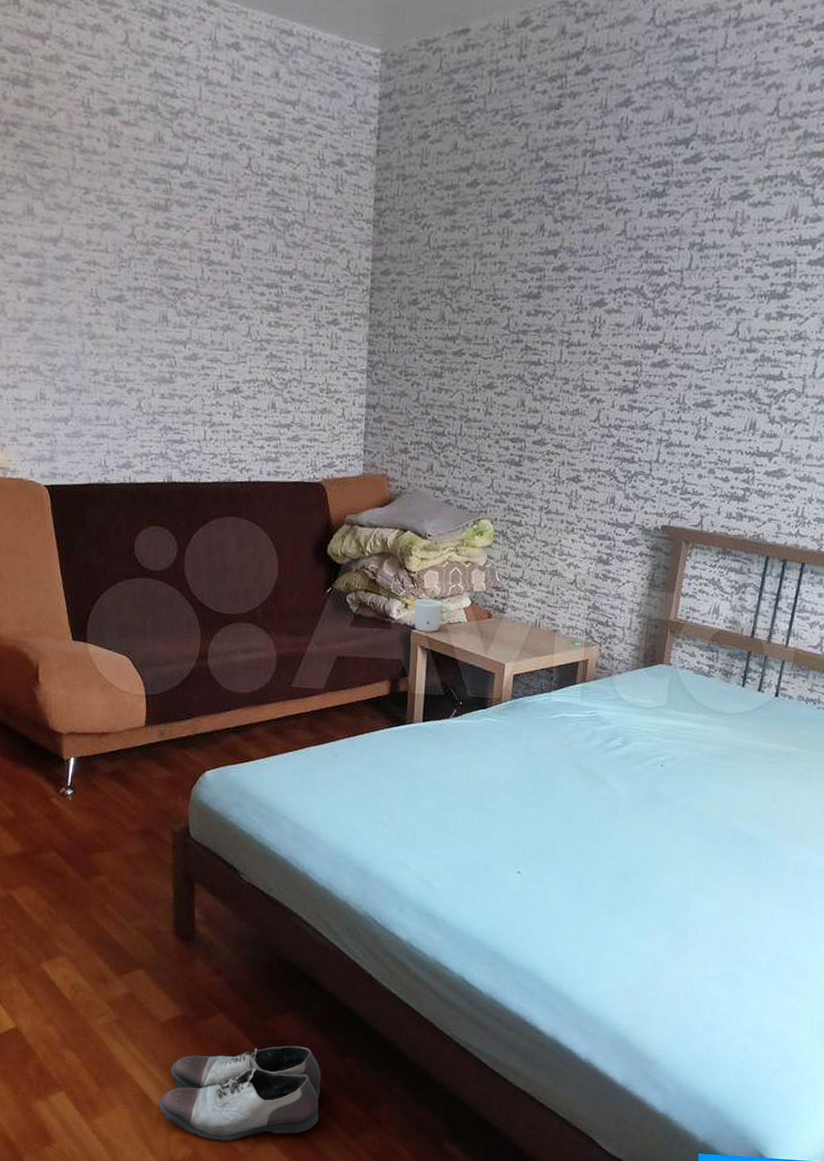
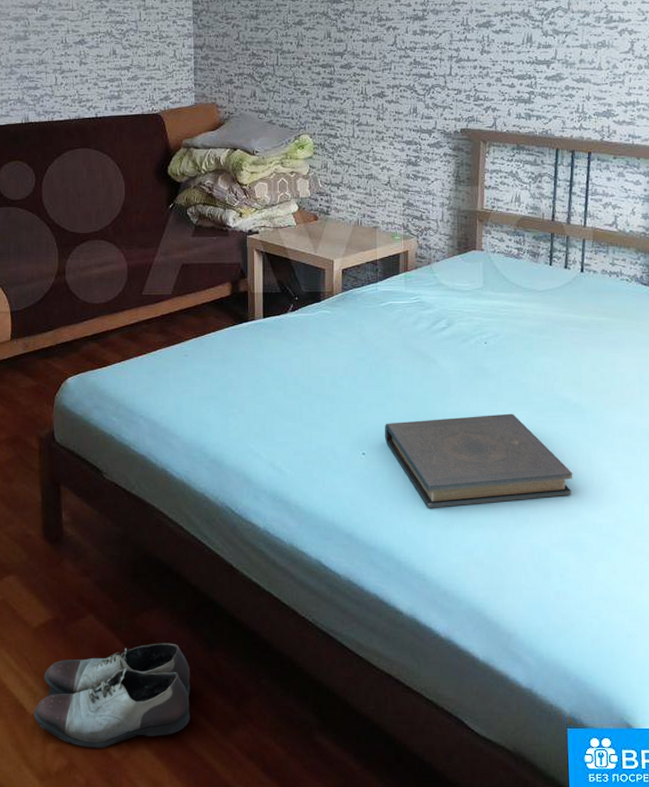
mug: present [413,599,451,632] -> none [247,208,281,236]
book: none [542,841,738,933] -> present [384,413,573,508]

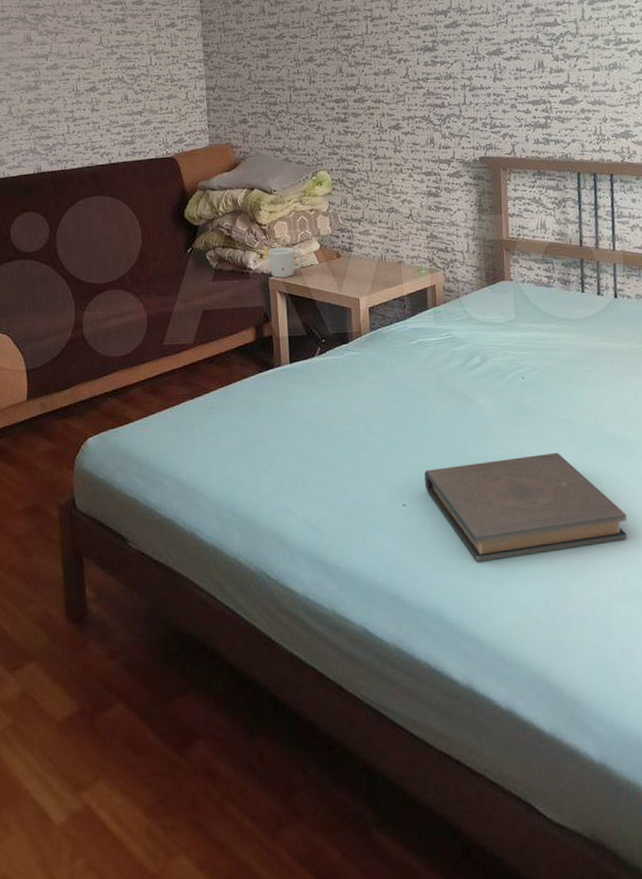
shoe: present [33,643,191,748] -> none [60,731,233,862]
mug: none [247,208,281,236] -> present [268,247,303,278]

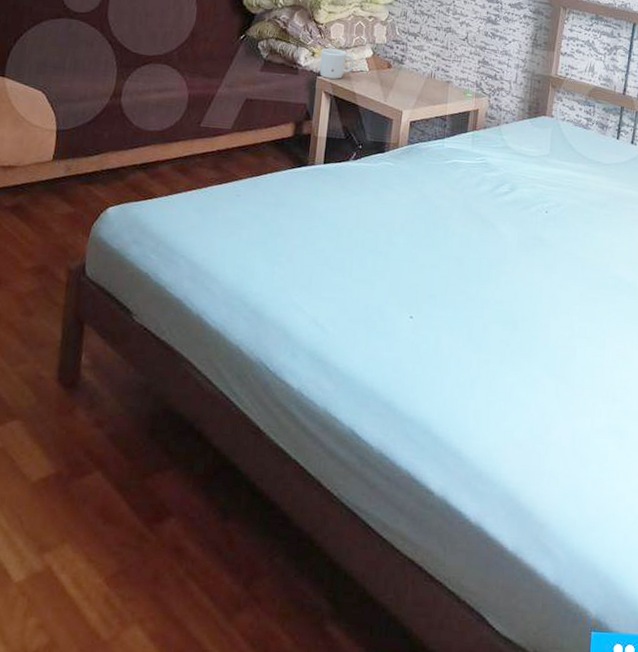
book: present [424,452,628,562] -> none [434,286,621,382]

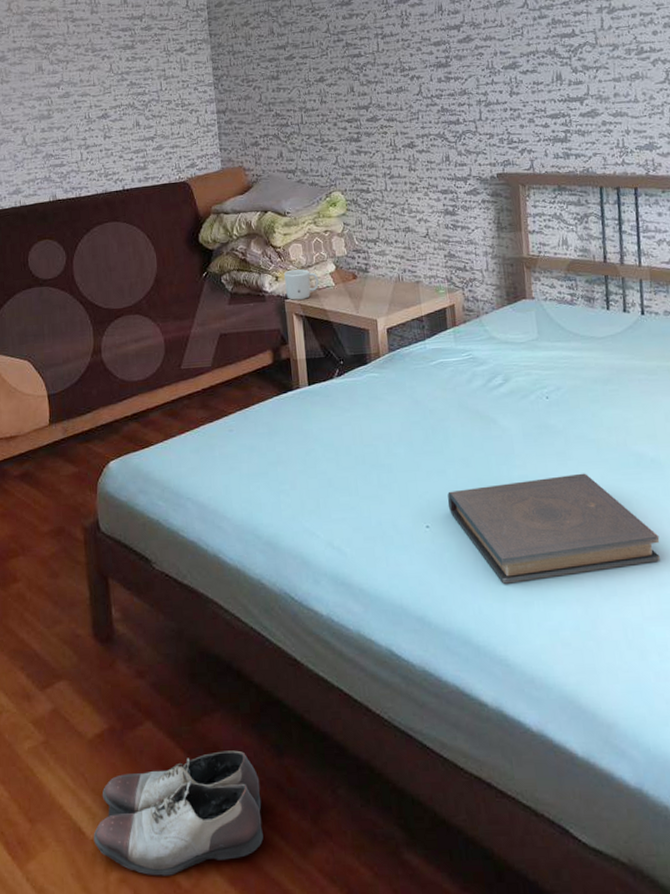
shoe: none [17,509,200,626] -> present [93,750,264,876]
book: none [434,286,621,382] -> present [447,473,660,584]

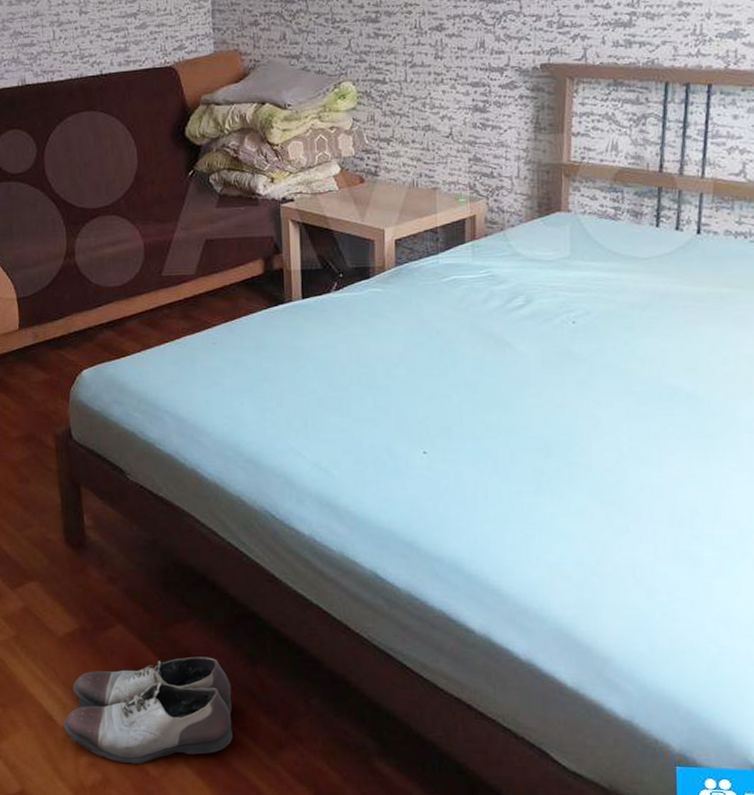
mug: present [283,269,319,300] -> none [280,170,320,205]
book: present [447,473,660,584] -> none [449,405,685,515]

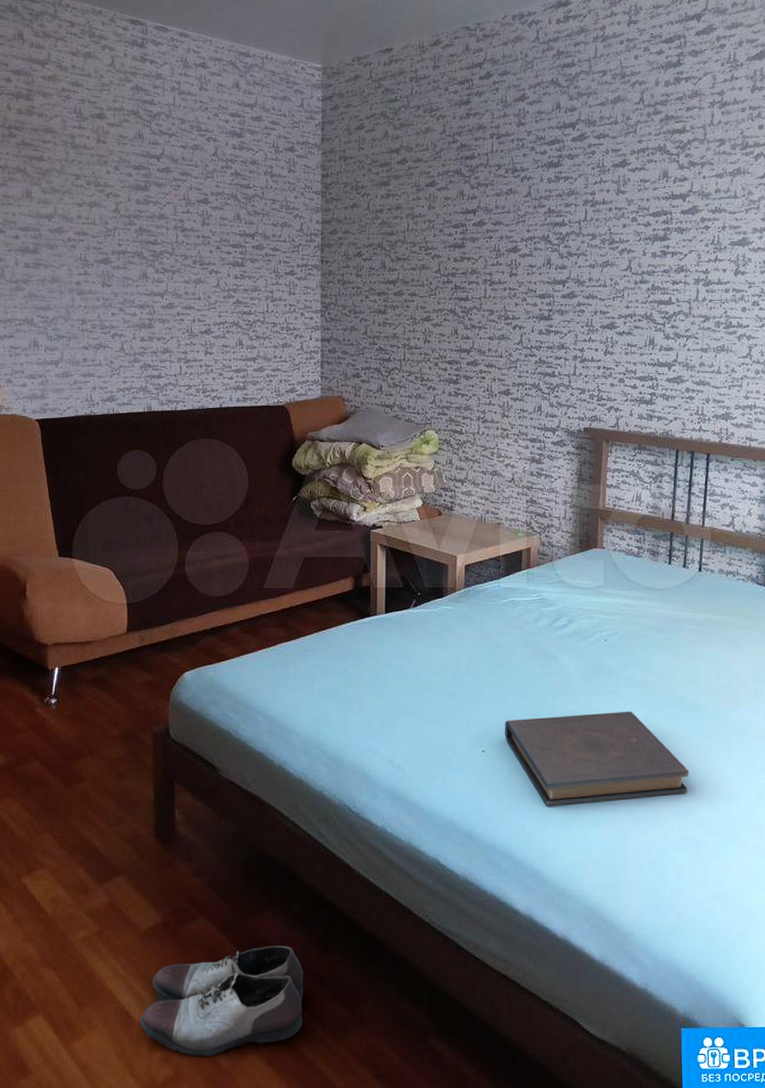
book: none [449,405,685,515] -> present [504,711,689,806]

